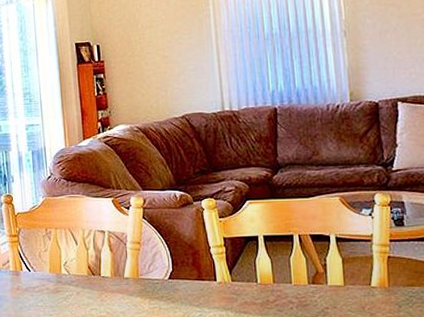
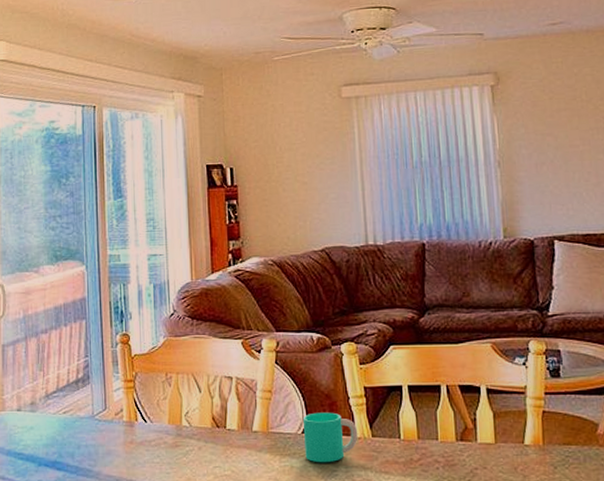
cup: none [168,260,219,305] -> present [302,412,358,463]

